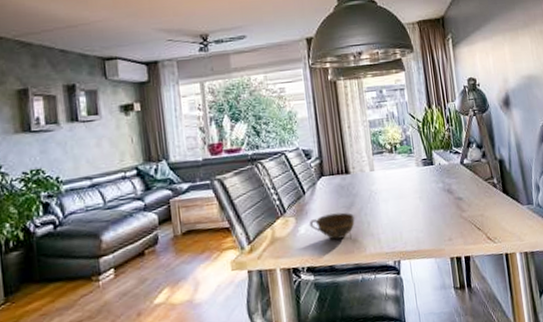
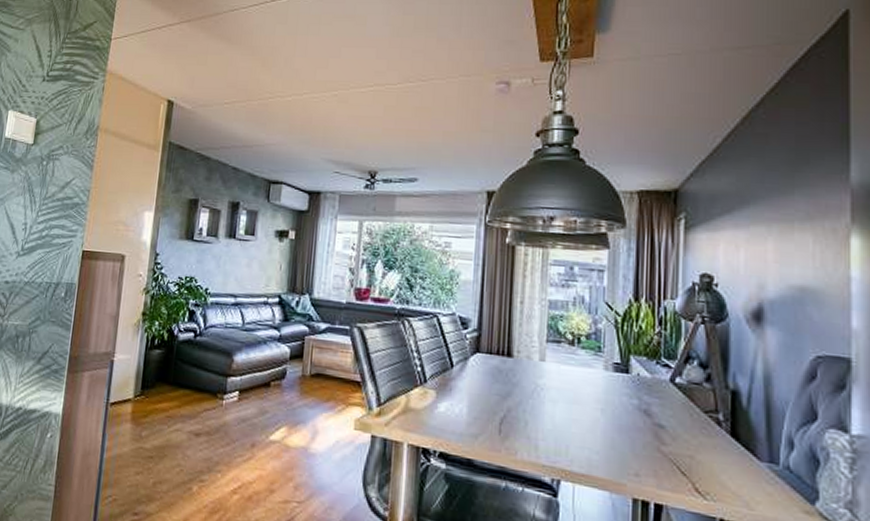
cup: present [310,212,355,240] -> none [452,397,509,432]

